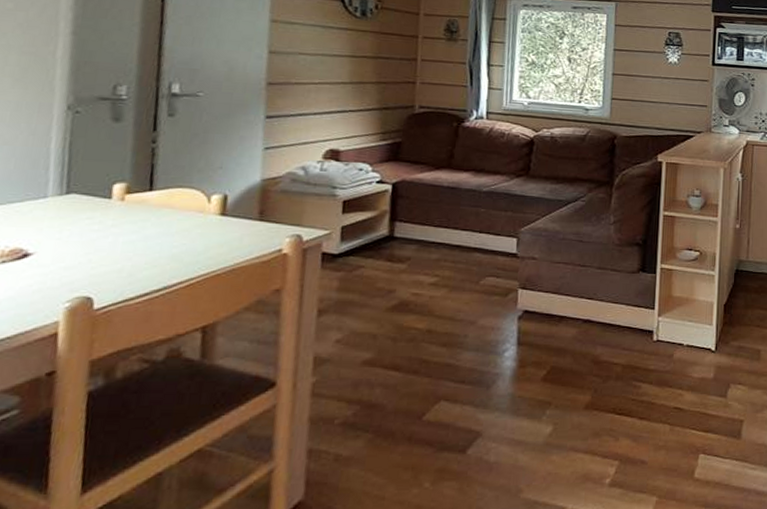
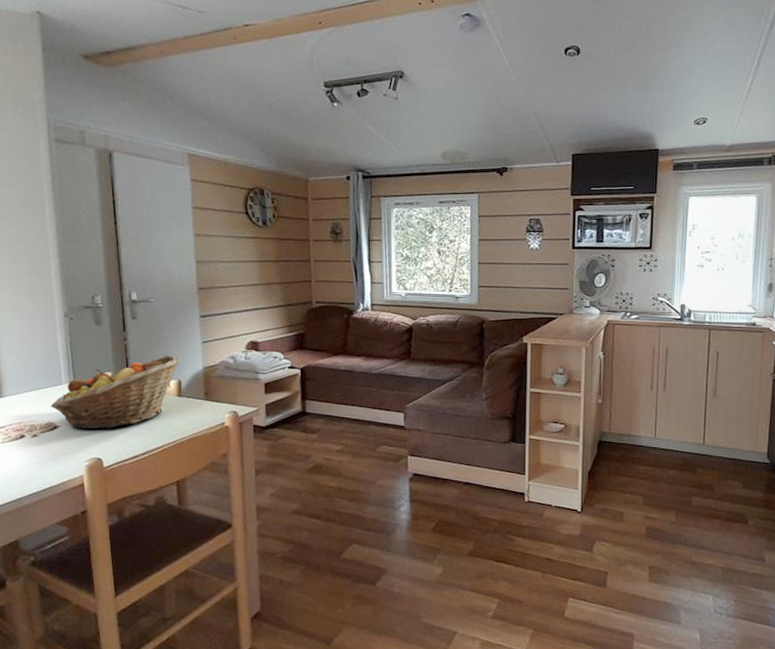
fruit basket: none [23,164,230,258] -> present [50,356,180,429]

